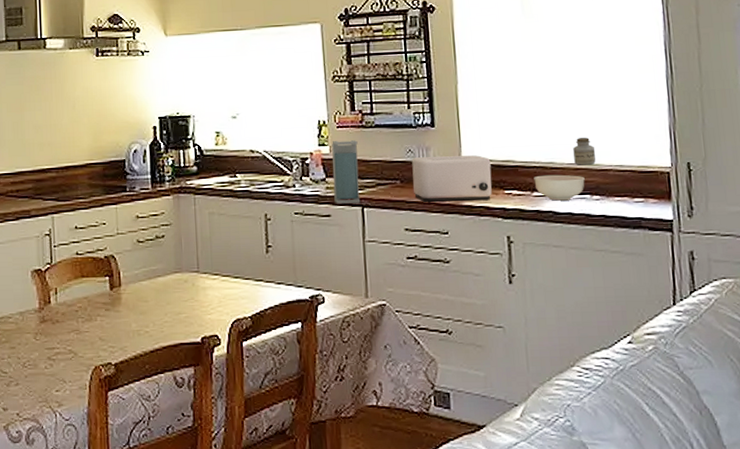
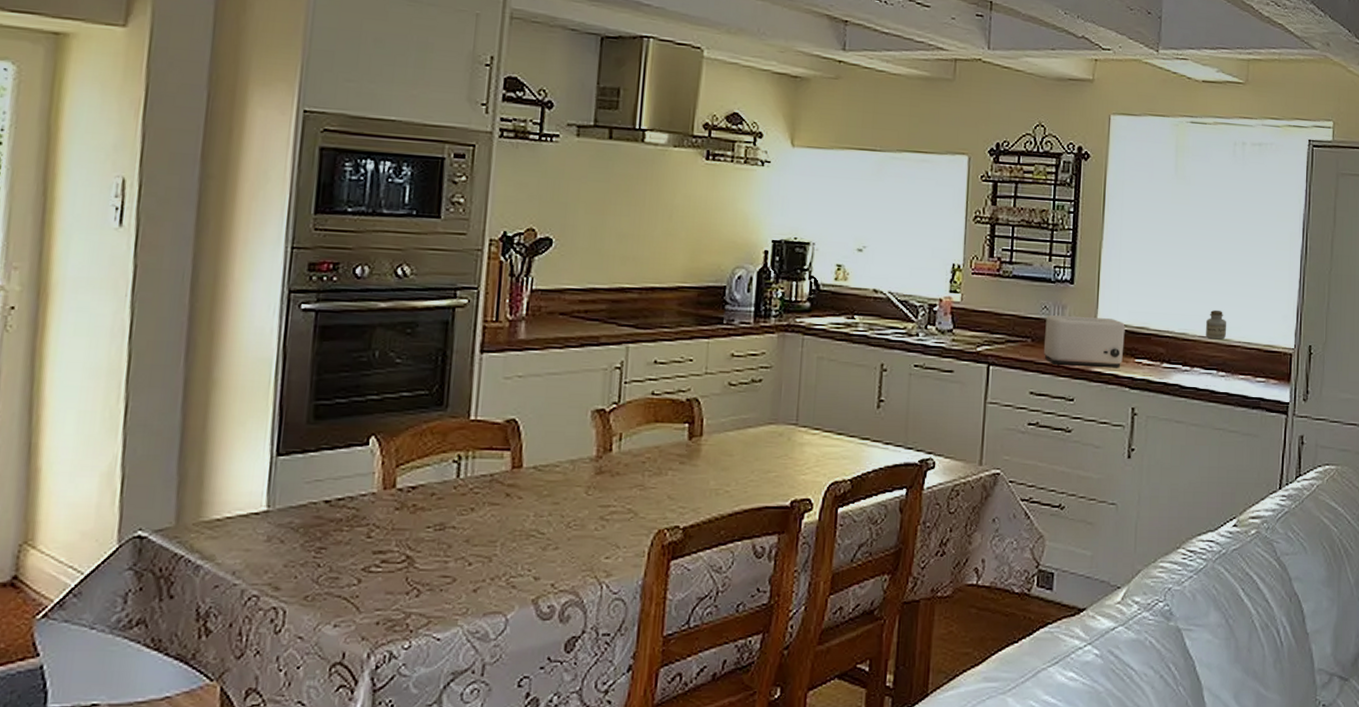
soap dispenser: present [332,140,361,204] -> none [959,287,992,360]
bowl: present [534,174,585,201] -> none [1165,346,1213,375]

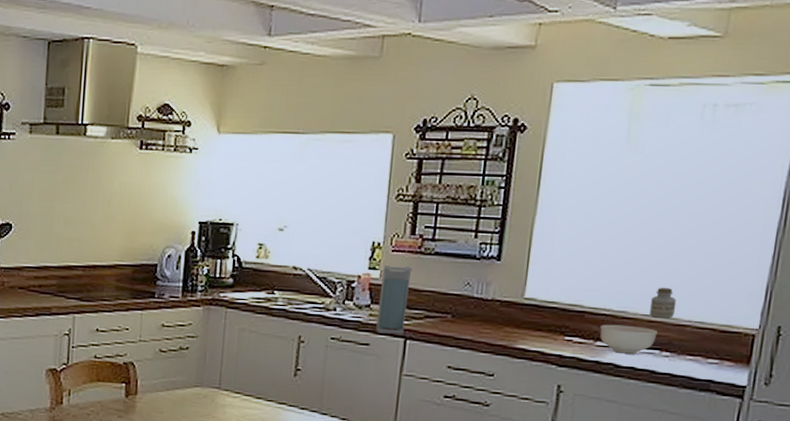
soap dispenser: none [959,287,992,360] -> present [376,264,412,335]
toaster: present [1043,314,1126,369] -> none [463,291,557,346]
bowl: none [1165,346,1213,375] -> present [599,324,658,354]

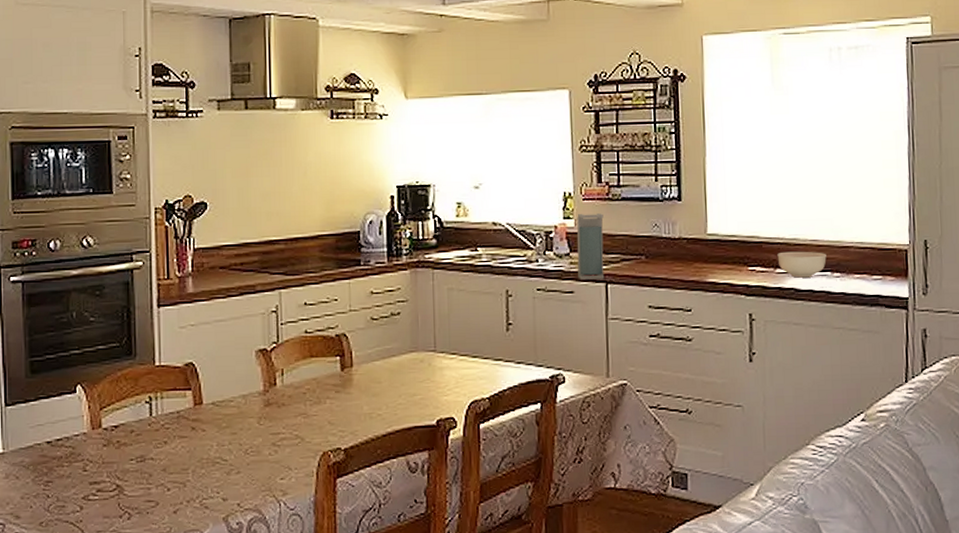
jar: present [649,288,676,318] -> none [816,214,838,242]

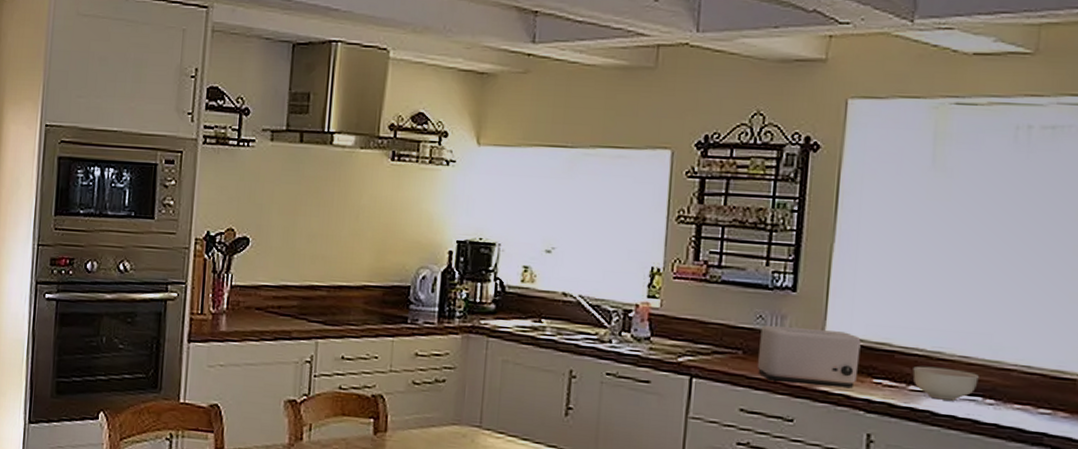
soap dispenser: present [577,213,605,280] -> none [657,293,697,372]
toaster: none [657,230,737,279] -> present [756,325,862,388]

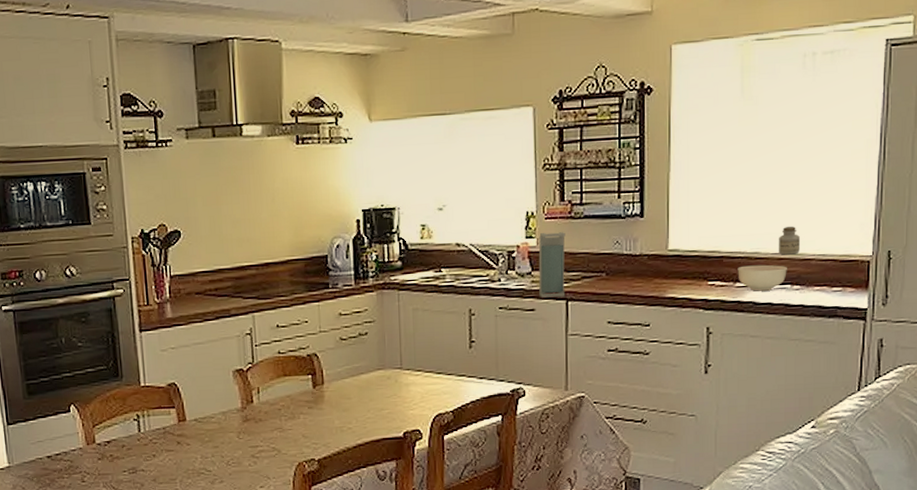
soap dispenser: none [657,293,697,372] -> present [538,232,565,298]
toaster: present [756,325,862,388] -> none [618,246,698,295]
jar: none [969,326,998,361] -> present [779,227,800,255]

